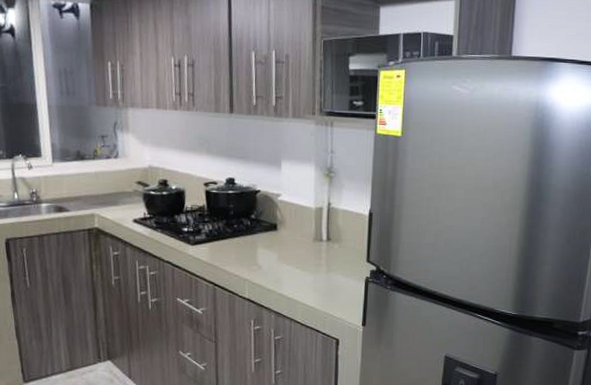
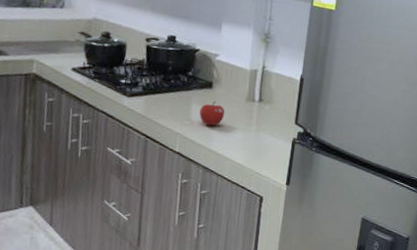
fruit: none [266,243,293,270] -> present [199,101,225,126]

